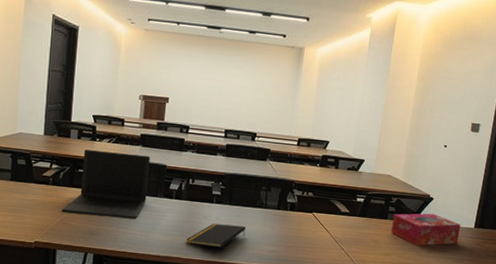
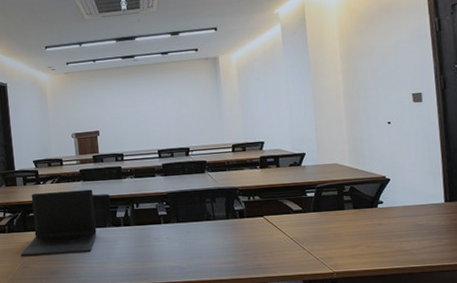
notepad: present [186,223,246,248] -> none [142,242,199,269]
tissue box: present [391,213,461,246] -> none [350,195,430,232]

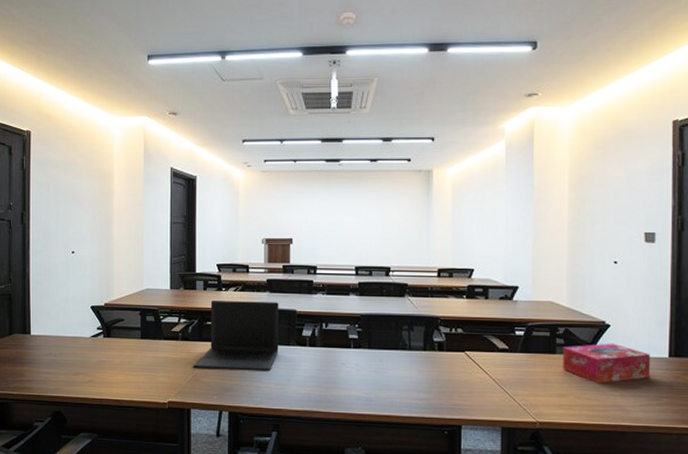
tissue box: none [350,195,430,232] -> present [563,343,651,383]

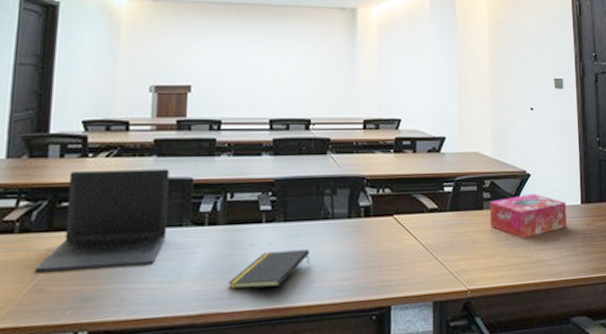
notepad: none [325,371,390,399] -> present [228,249,309,290]

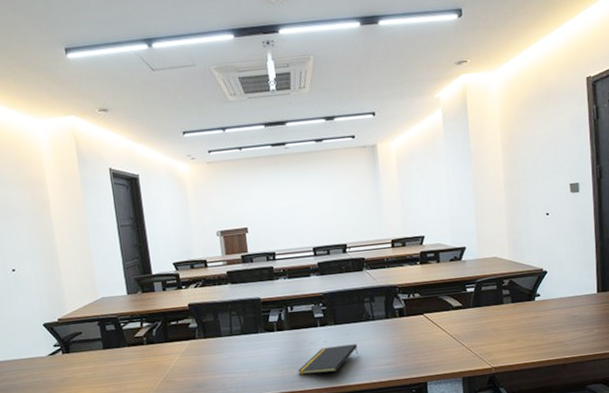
laptop: present [34,169,169,272] -> none [162,292,248,370]
tissue box: present [490,193,567,238] -> none [509,287,584,325]

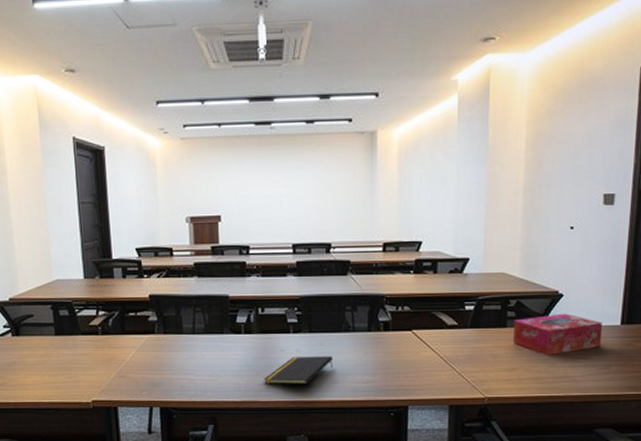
tissue box: none [509,287,584,325] -> present [513,313,603,355]

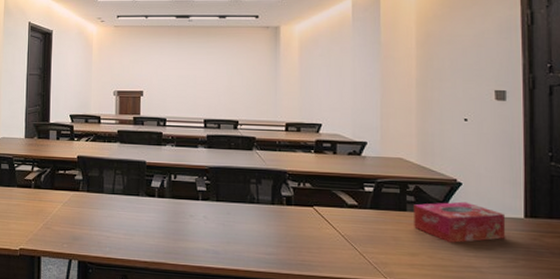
notepad: present [264,356,332,385] -> none [173,223,237,252]

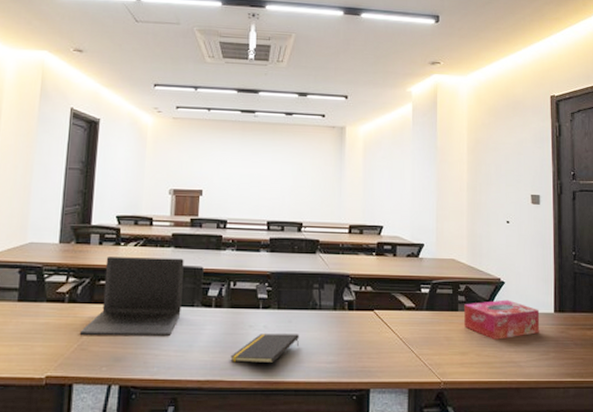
laptop: none [44,150,129,222] -> present [79,257,184,337]
notepad: none [173,223,237,252] -> present [230,333,299,364]

